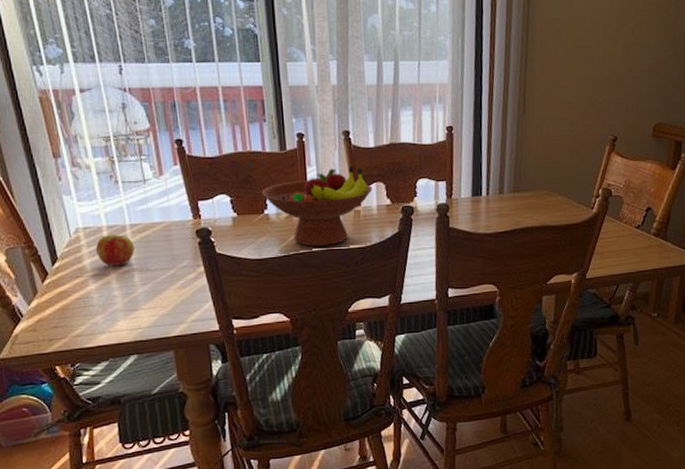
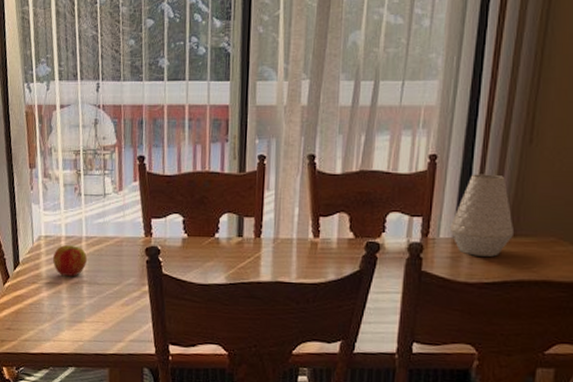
fruit bowl: present [261,165,373,247] -> none [215,192,335,278]
vase: none [468,141,517,211] -> present [449,174,514,257]

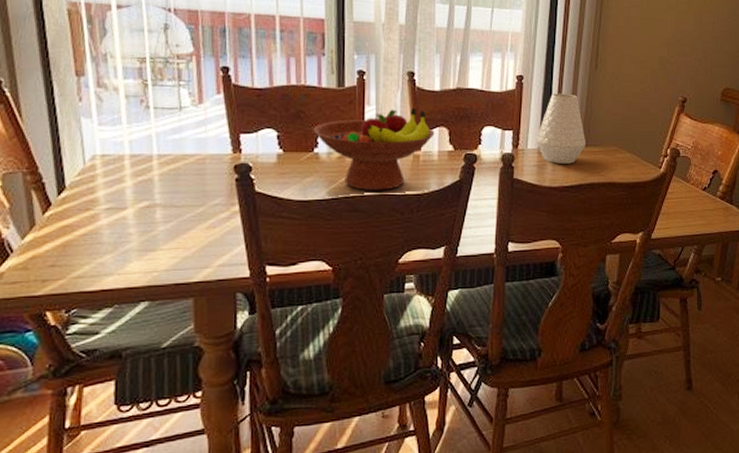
apple: present [52,245,87,276] -> none [112,165,160,199]
fruit bowl: none [215,192,335,278] -> present [313,107,435,190]

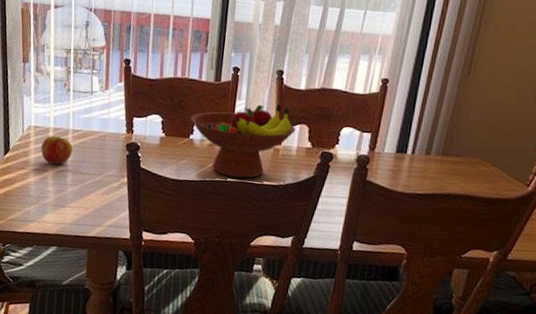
apple: none [112,165,160,199] -> present [40,136,73,165]
vase: present [535,93,585,164] -> none [393,98,447,172]

